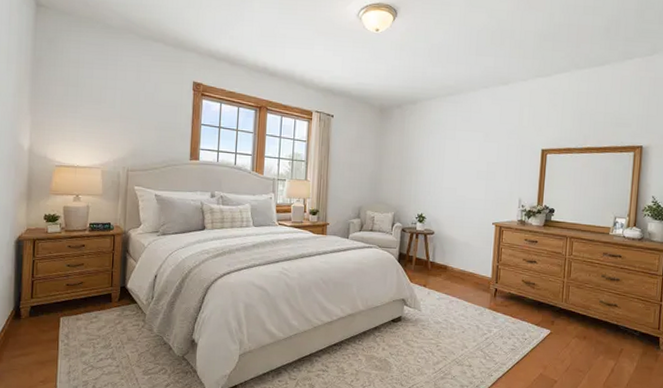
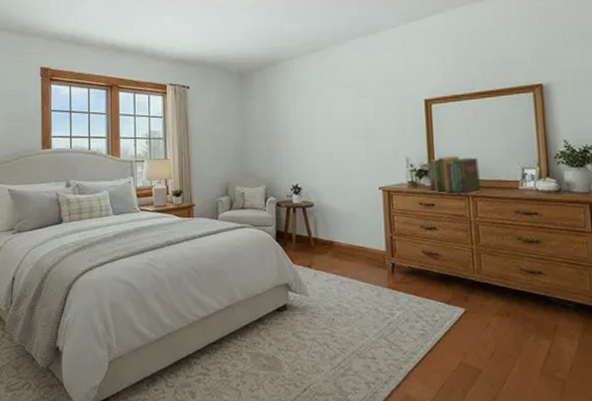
books: none [535,201,580,235] -> present [428,156,480,194]

